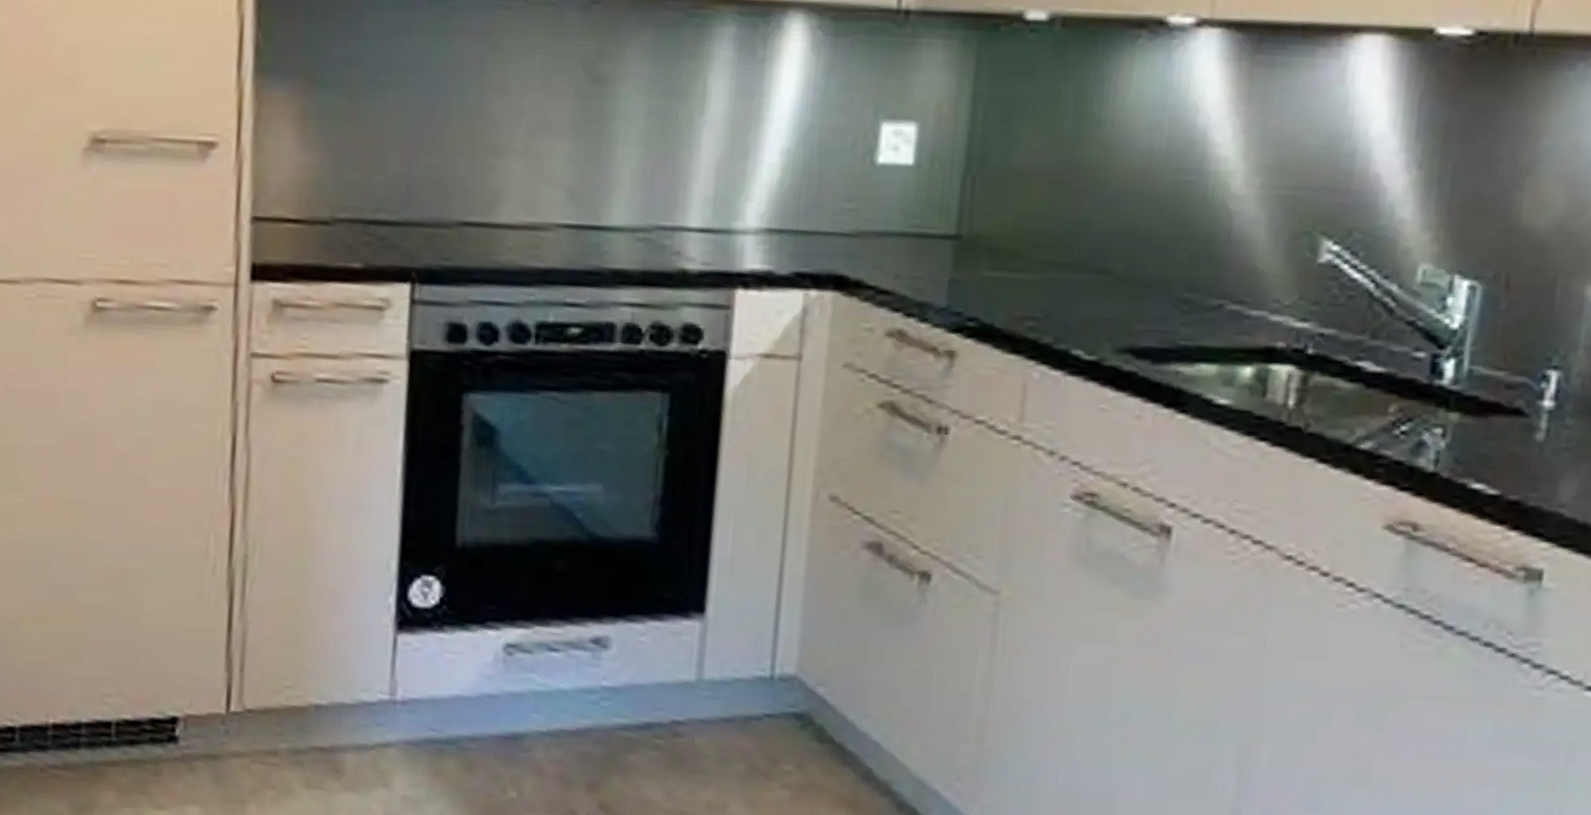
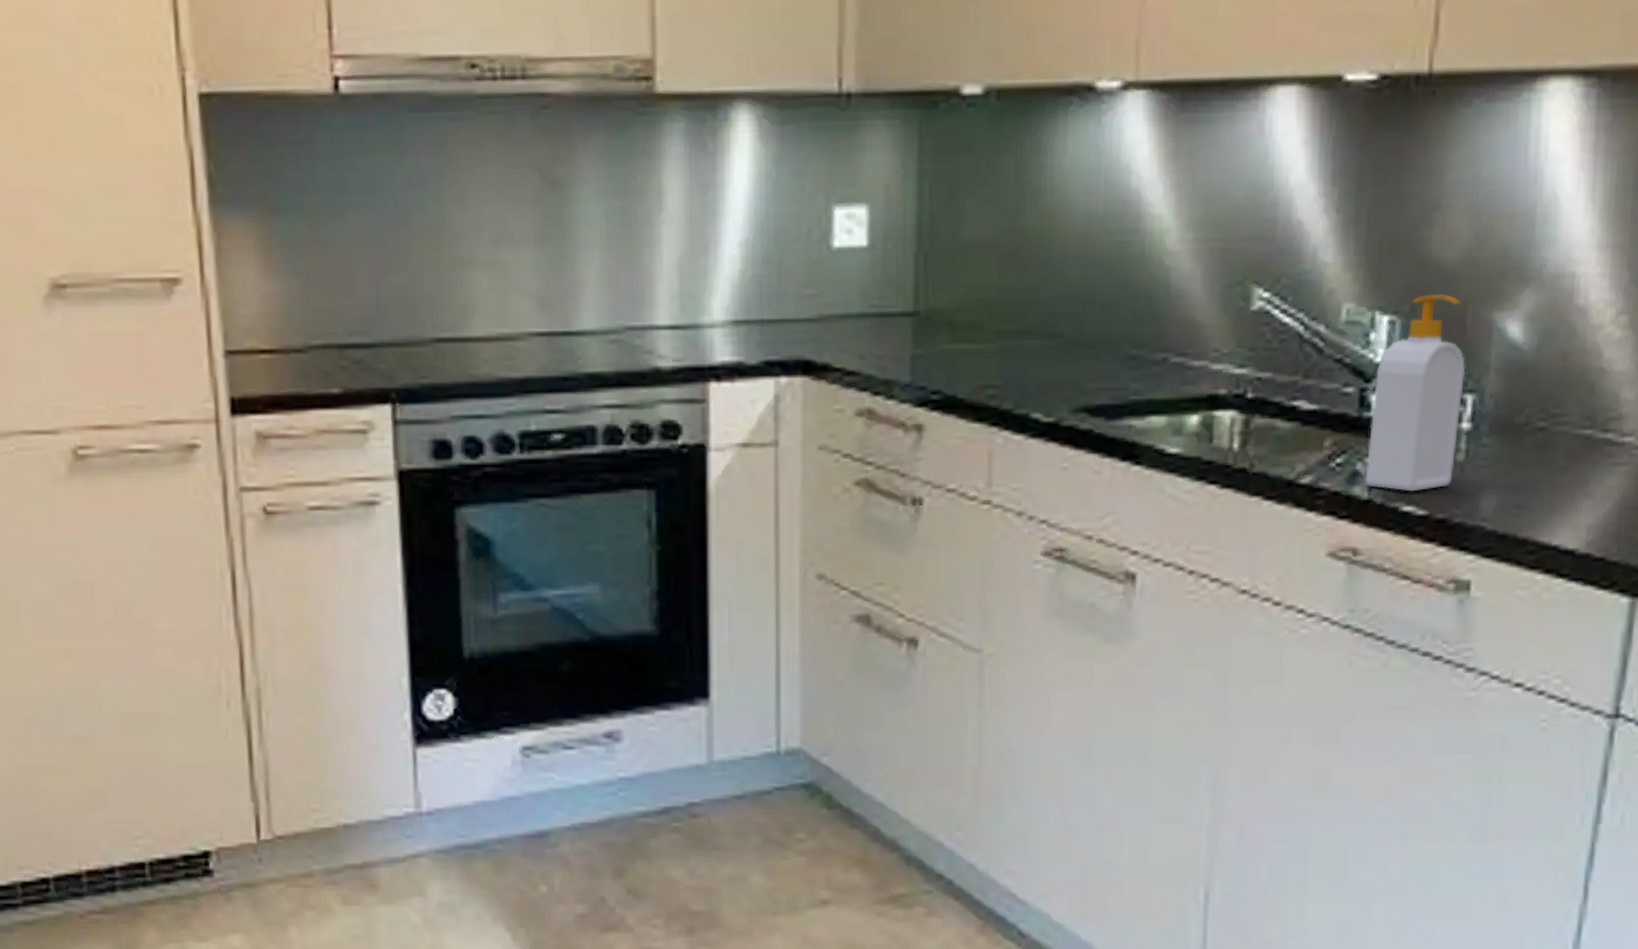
soap bottle: none [1431,262,1552,469] -> present [1365,295,1466,492]

